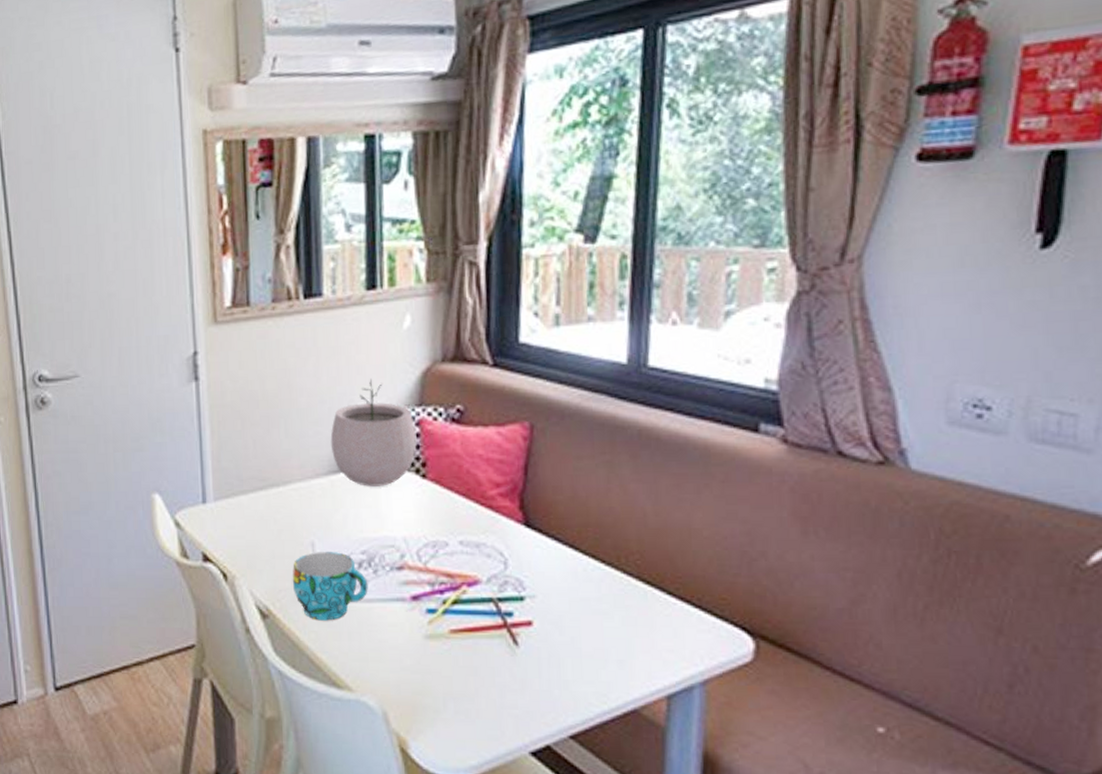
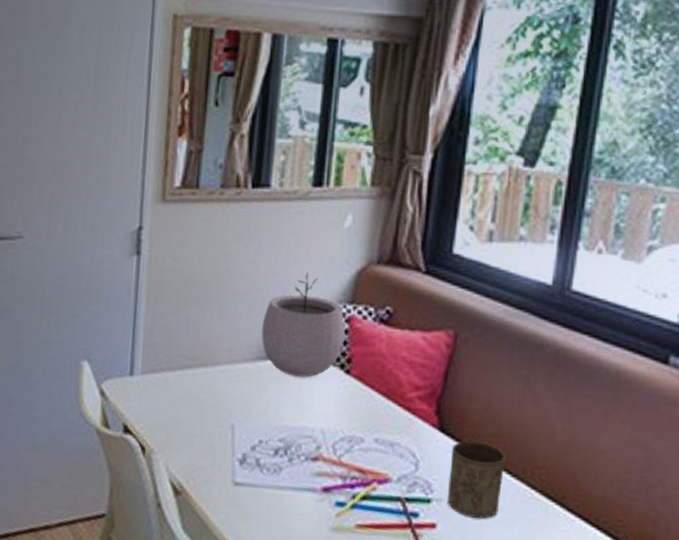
cup: present [292,551,368,621] -> none [208,434,282,504]
cup: none [540,534,598,611] -> present [448,441,507,519]

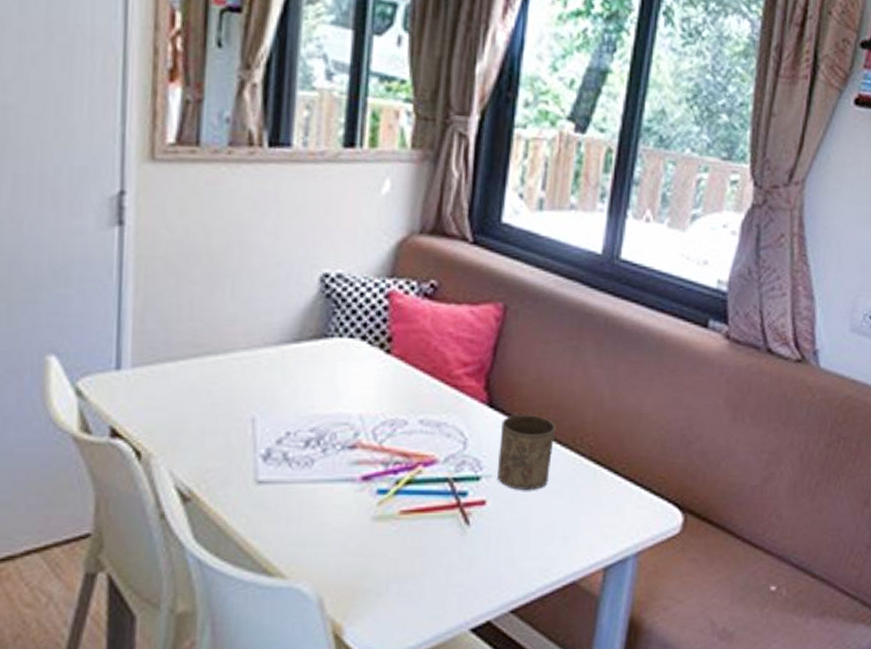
plant pot: present [261,272,345,378] -> none [285,244,385,360]

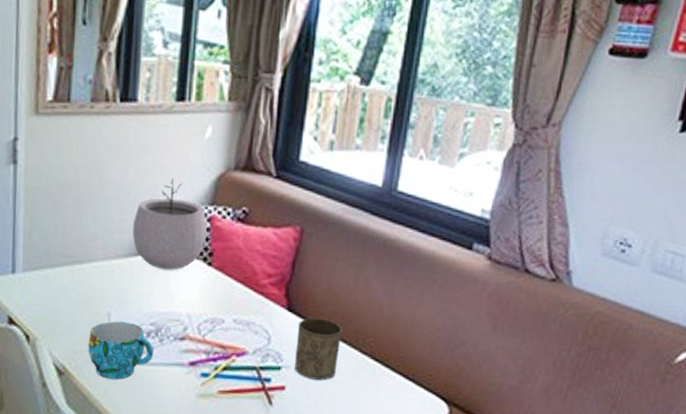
cup: none [224,427,315,503] -> present [88,321,154,379]
plant pot: none [285,244,385,360] -> present [132,178,207,270]

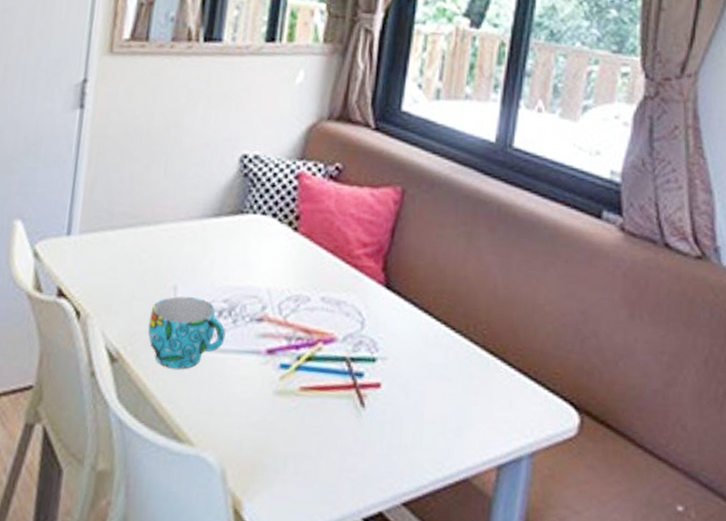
plant pot: present [132,178,207,270] -> none [208,128,294,236]
cup: present [295,318,343,380] -> none [393,297,450,376]

